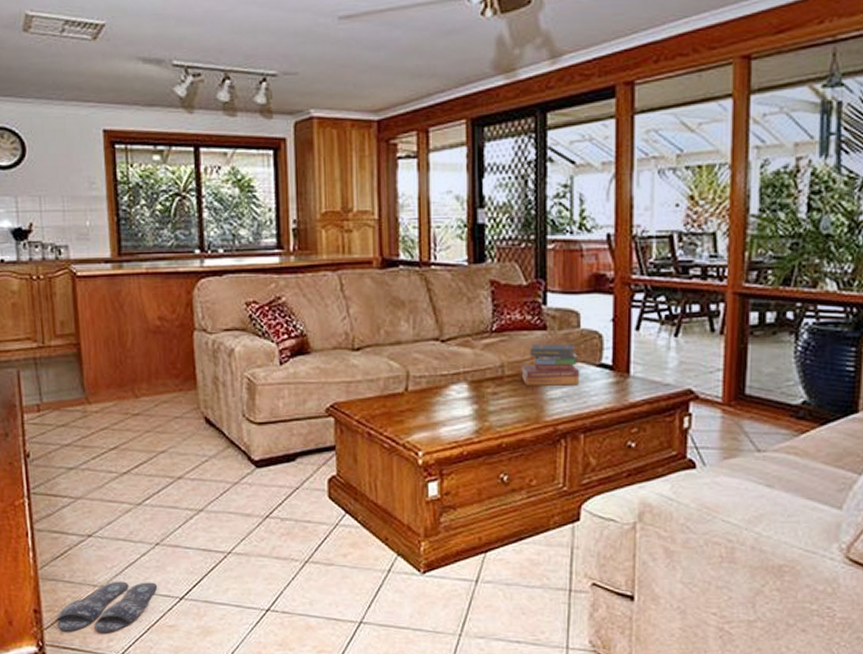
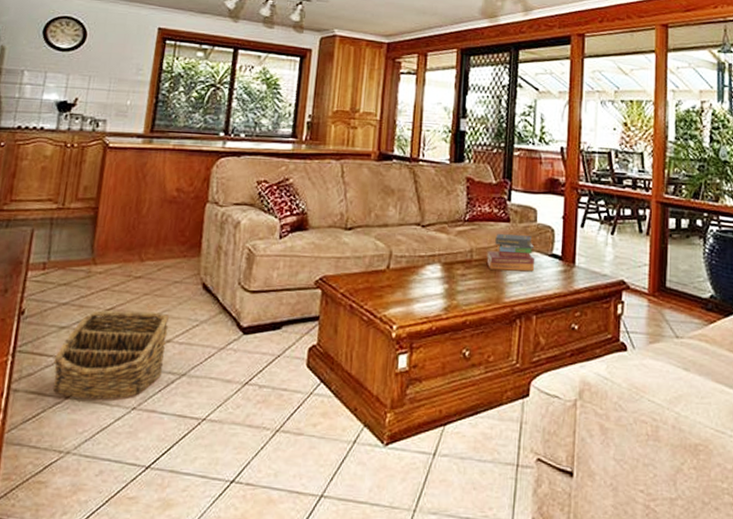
slippers: present [56,581,158,635] -> none [10,447,126,507]
basket: none [69,449,180,537] -> present [52,310,170,400]

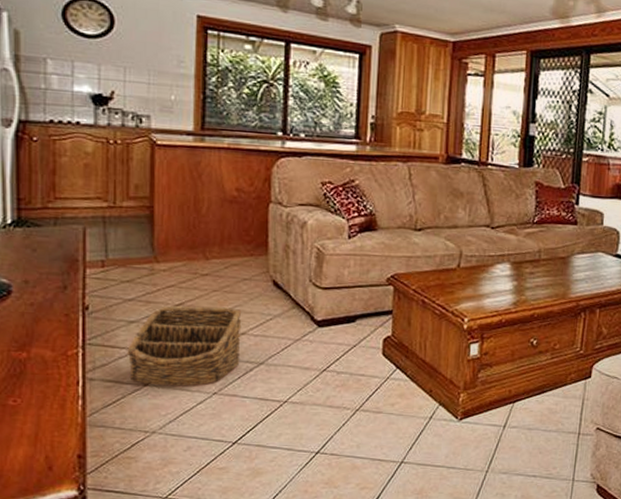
books: present [486,234,535,272] -> none [554,236,601,271]

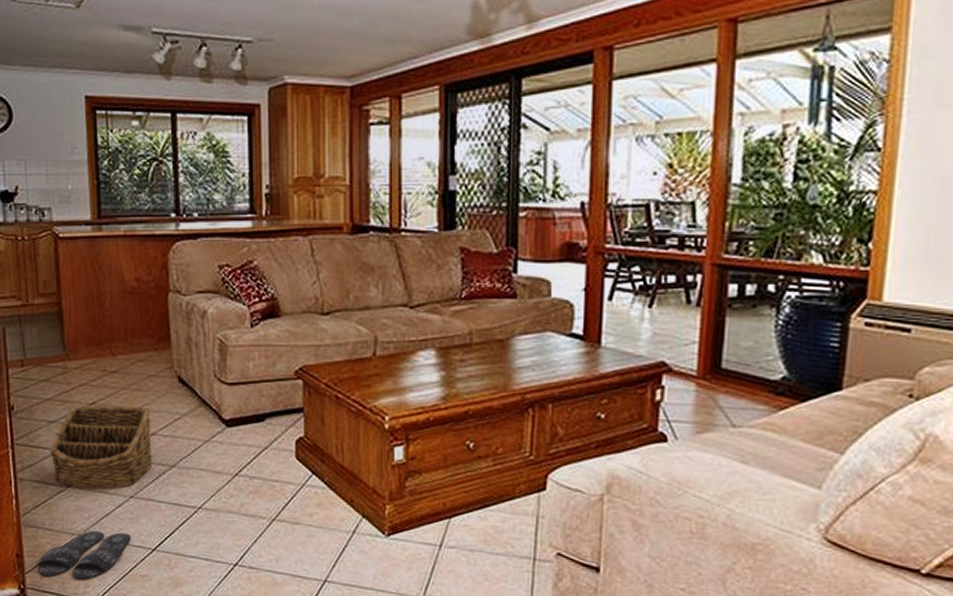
slippers: none [102,427,212,478] -> present [37,530,132,581]

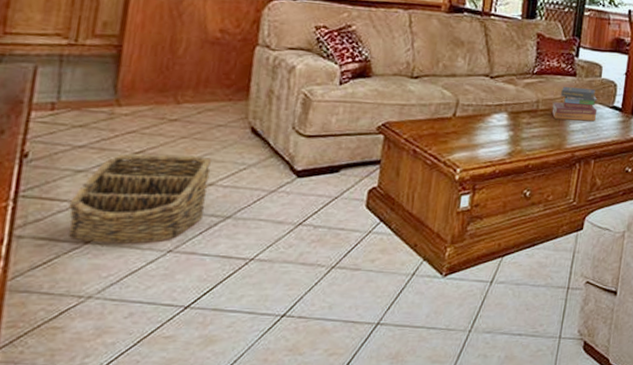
slippers: present [37,530,132,581] -> none [18,291,161,351]
books: none [490,313,550,355] -> present [551,87,598,122]

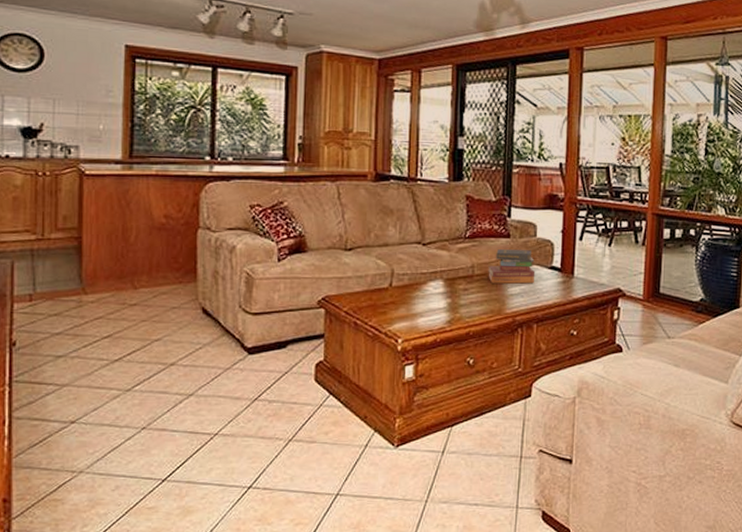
basket: present [67,153,213,244] -> none [54,337,171,422]

